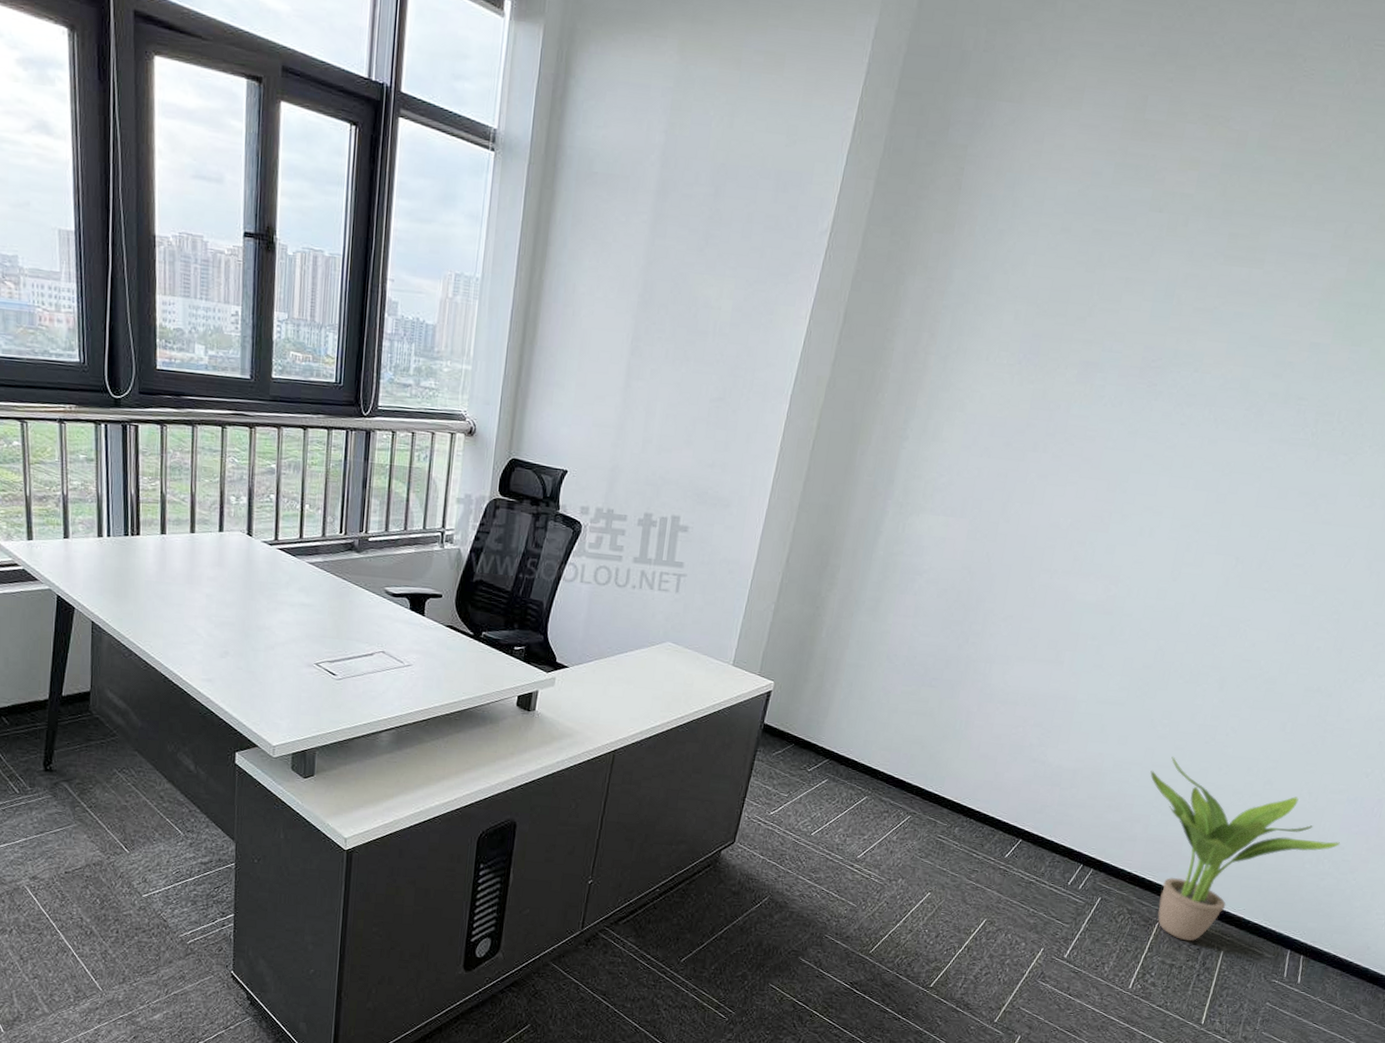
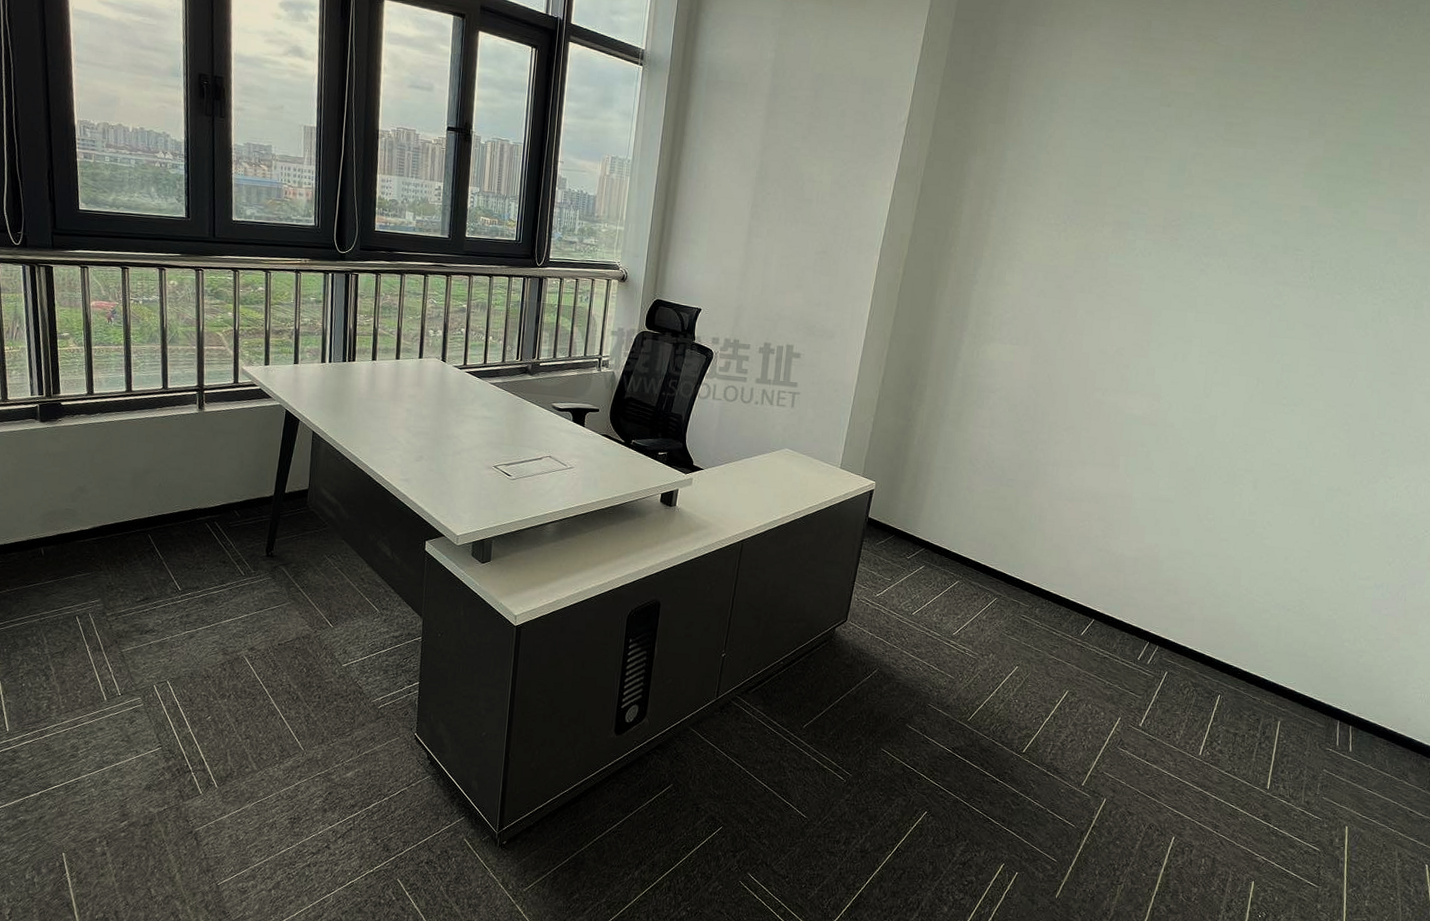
potted plant: present [1150,756,1341,941] -> none [1201,546,1374,712]

